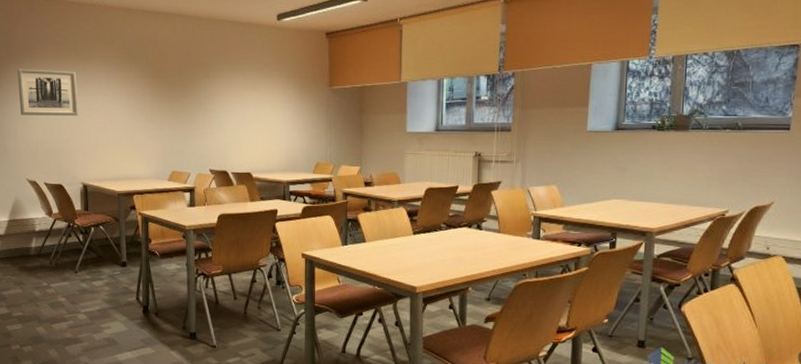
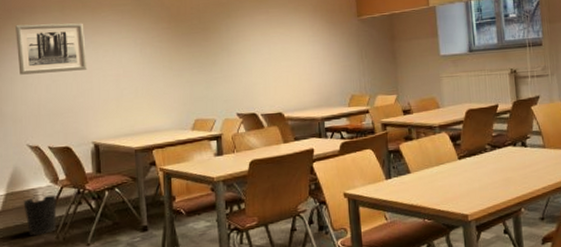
wastebasket: none [23,225,51,259] -> present [23,194,57,235]

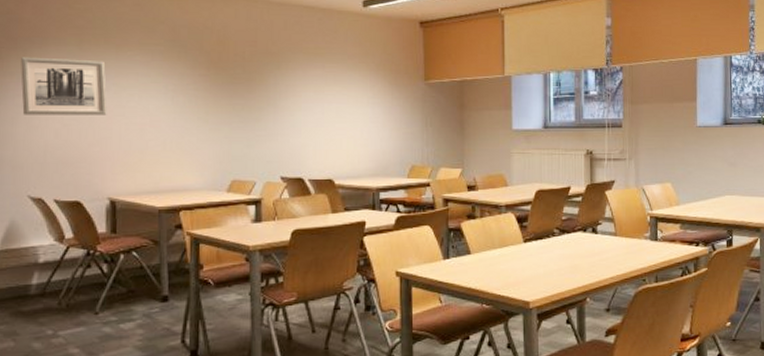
wastebasket: present [23,194,57,235] -> none [20,254,61,299]

